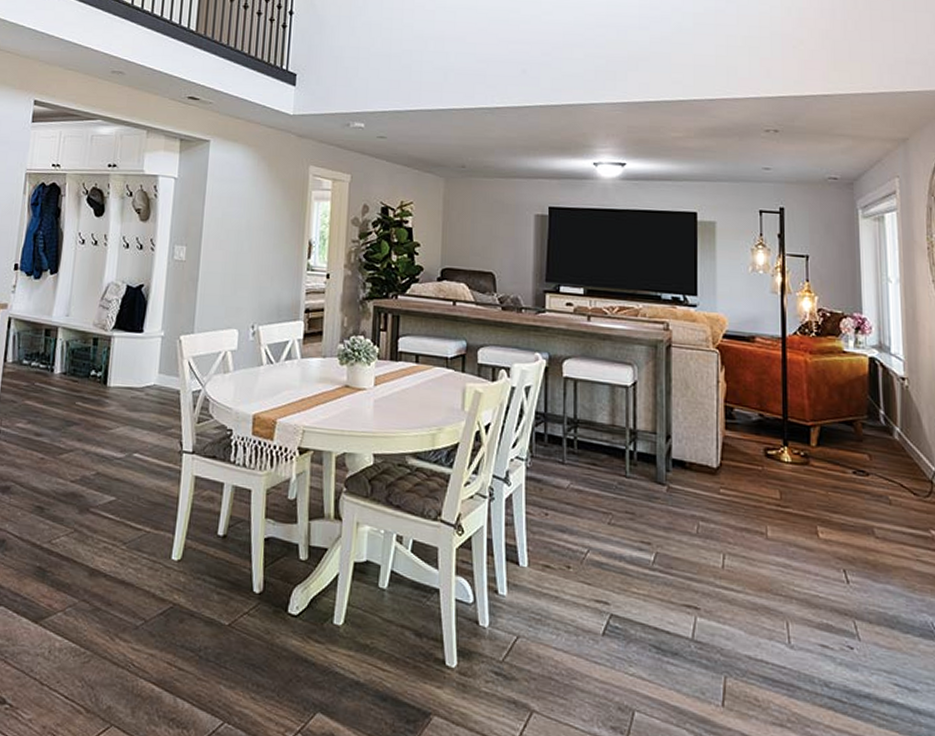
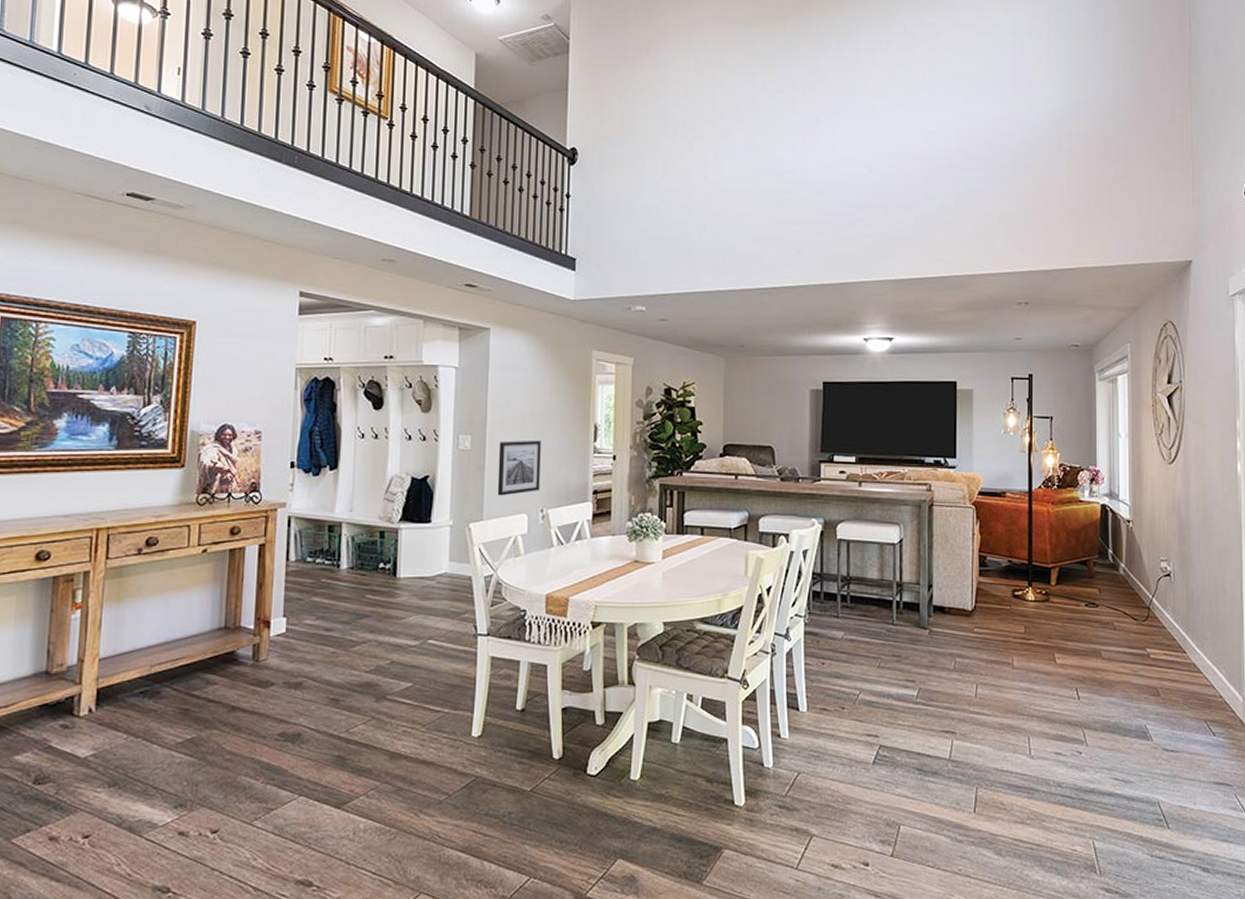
wall art: none [209,253,255,310] -> present [497,440,541,496]

